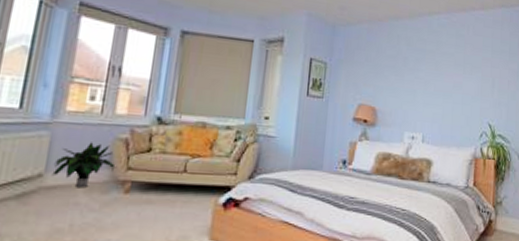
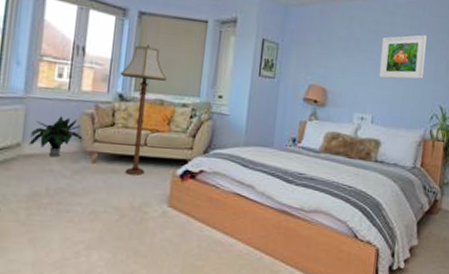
floor lamp: none [159,64,210,206] -> present [120,44,167,176]
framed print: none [427,53,472,97] -> present [378,34,427,80]

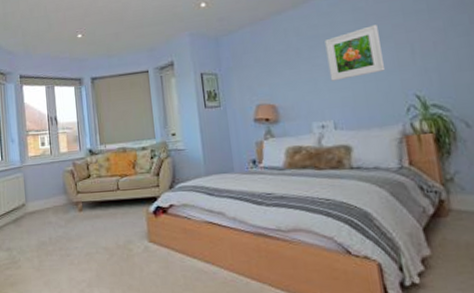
potted plant: present [28,116,85,157] -> none [30,176,70,211]
floor lamp: present [120,44,167,176] -> none [86,103,124,218]

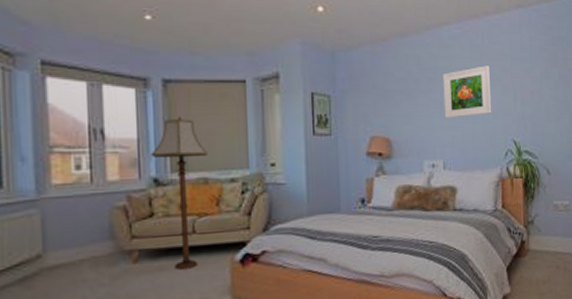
floor lamp: none [86,103,124,218] -> present [151,116,207,270]

